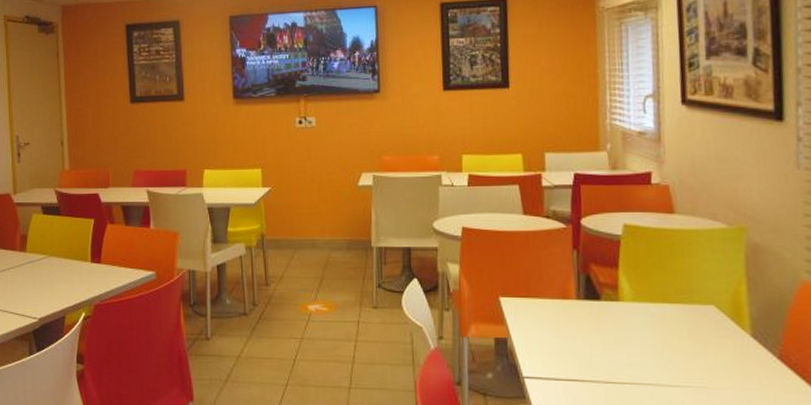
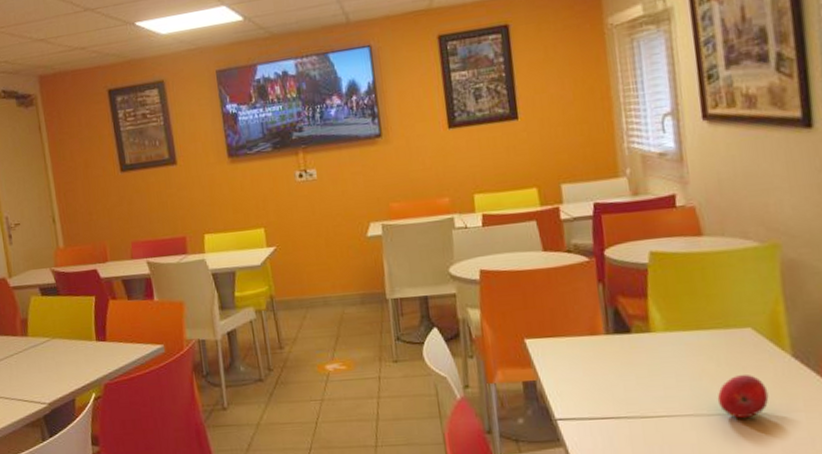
fruit: none [678,350,727,393] -> present [717,375,769,419]

